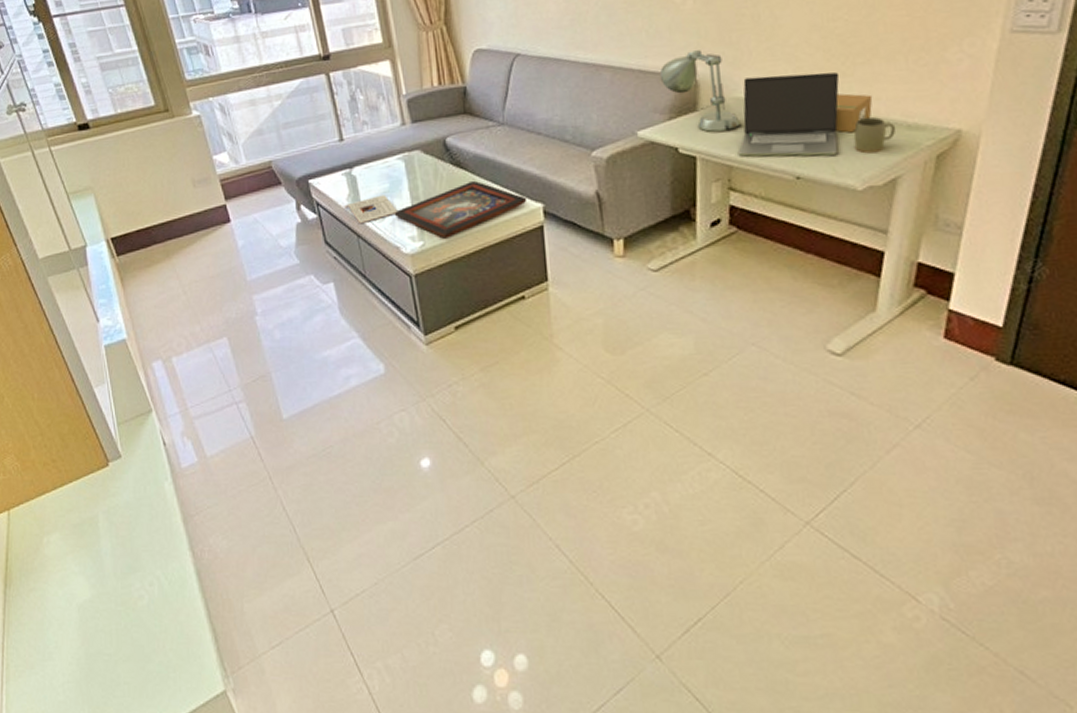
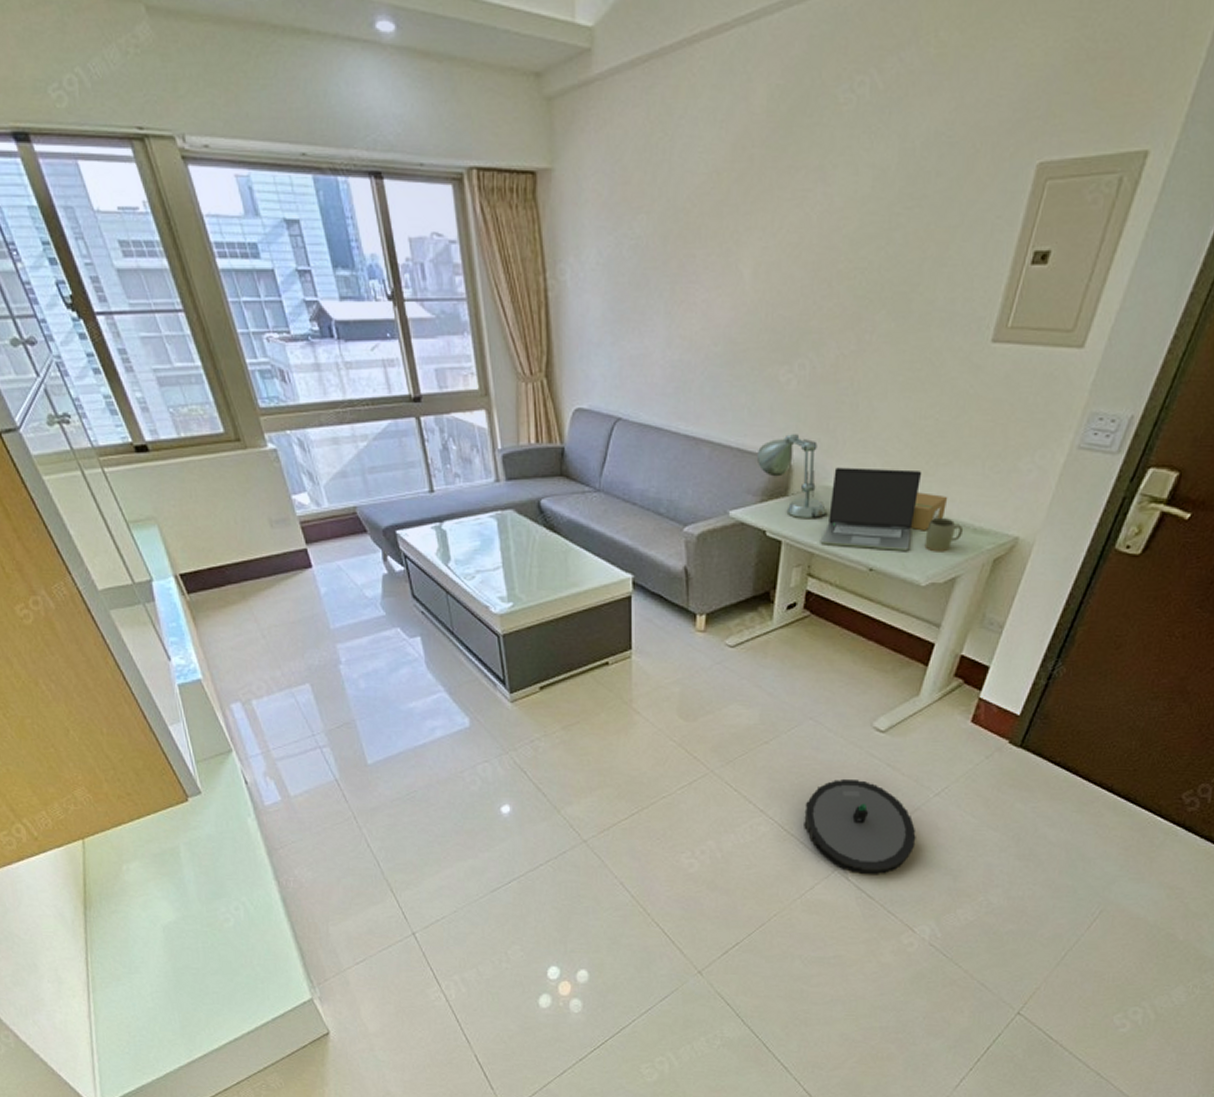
magazine: present [345,195,397,224] -> none [434,553,487,581]
decorative tray: present [394,180,527,239] -> none [484,545,618,601]
robot vacuum: none [759,411,902,529] -> present [804,778,916,875]

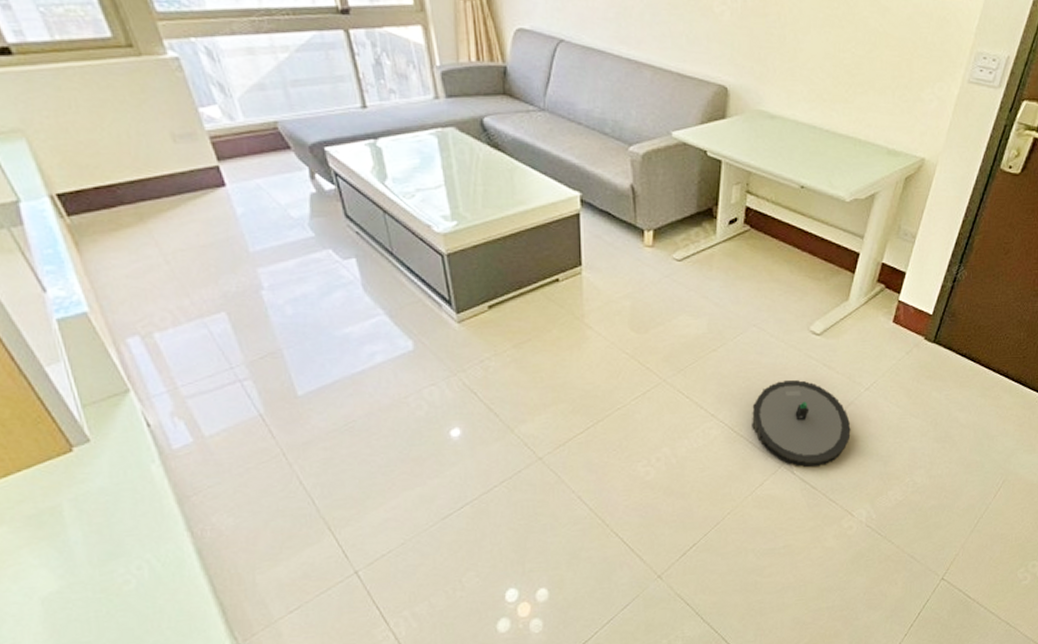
desk lamp: present [756,434,827,519] -> none [695,61,762,141]
laptop: present [820,467,922,550] -> none [756,93,843,170]
box: present [910,492,948,531] -> none [834,117,866,152]
mug: present [924,517,964,551] -> none [847,140,880,170]

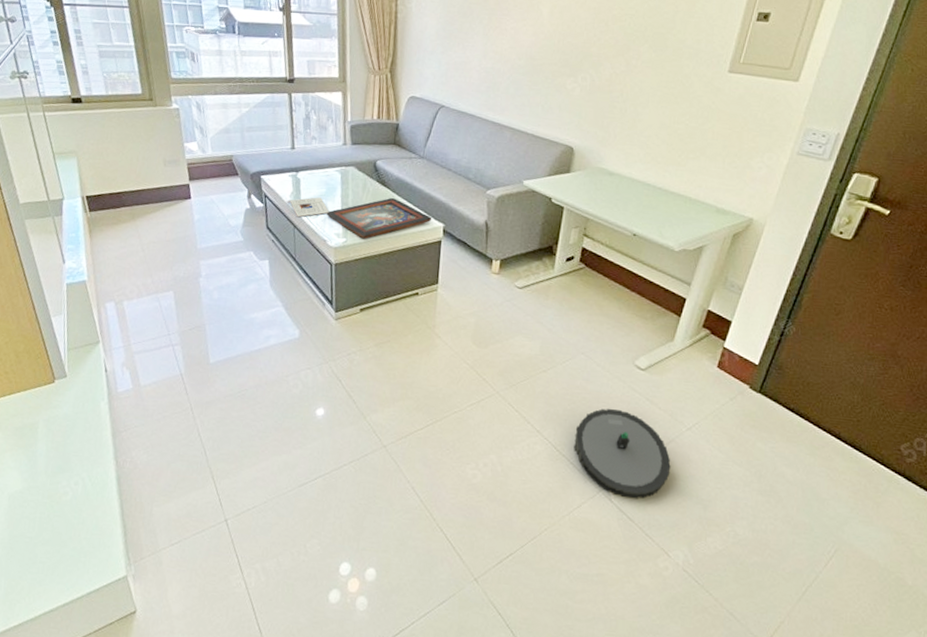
magazine: none [368,171,428,199] -> present [287,197,329,218]
decorative tray: none [425,163,565,220] -> present [326,197,432,239]

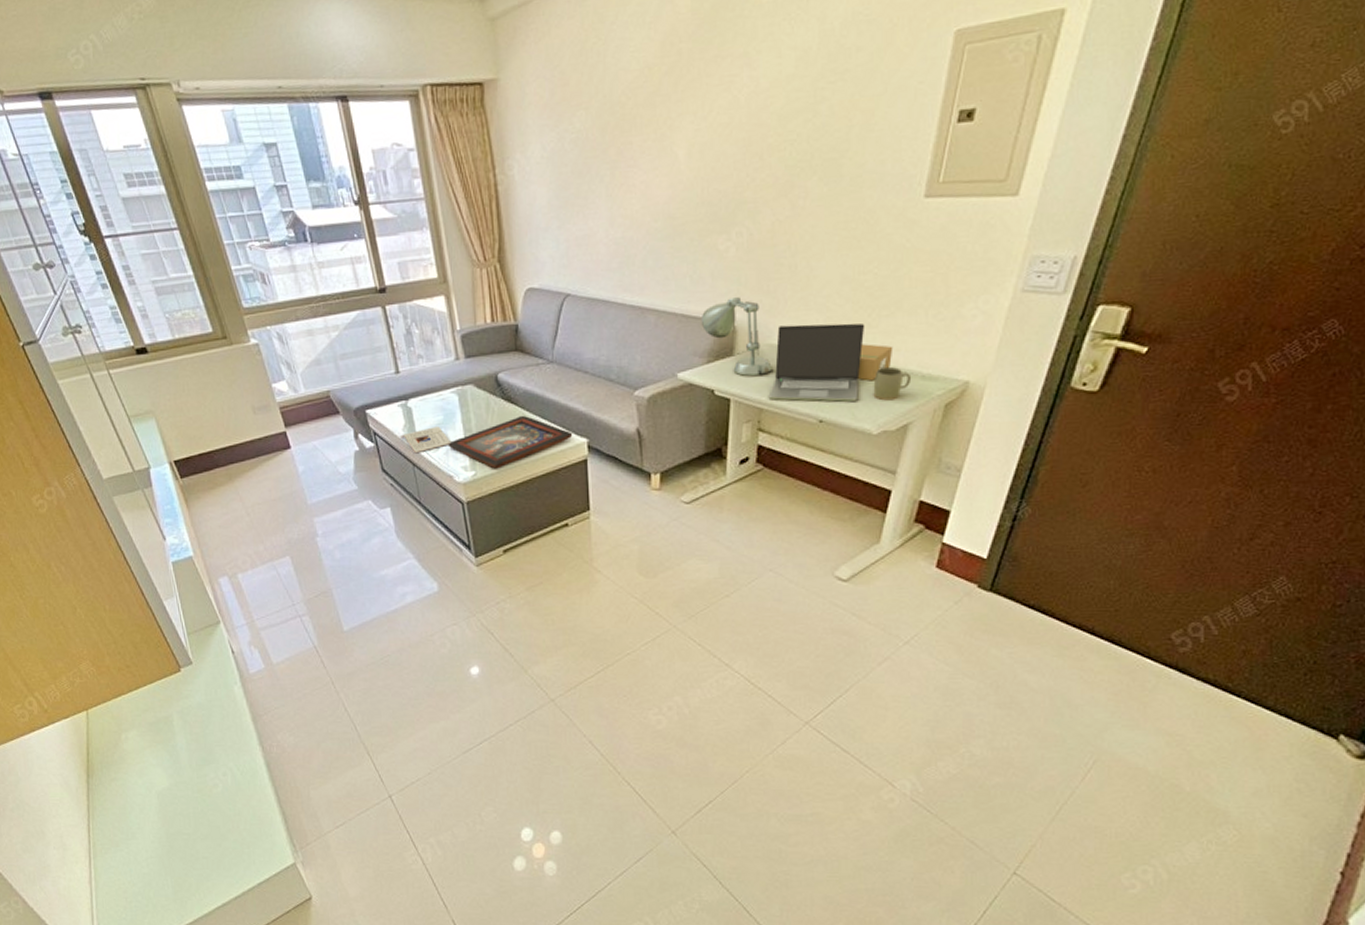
desk lamp: none [546,127,601,192] -> present [700,297,774,376]
robot vacuum: present [574,408,671,499] -> none [770,629,888,728]
laptop: none [594,154,676,222] -> present [768,323,865,402]
box: none [666,178,696,208] -> present [857,344,893,381]
mug: none [677,198,709,225] -> present [873,366,912,400]

